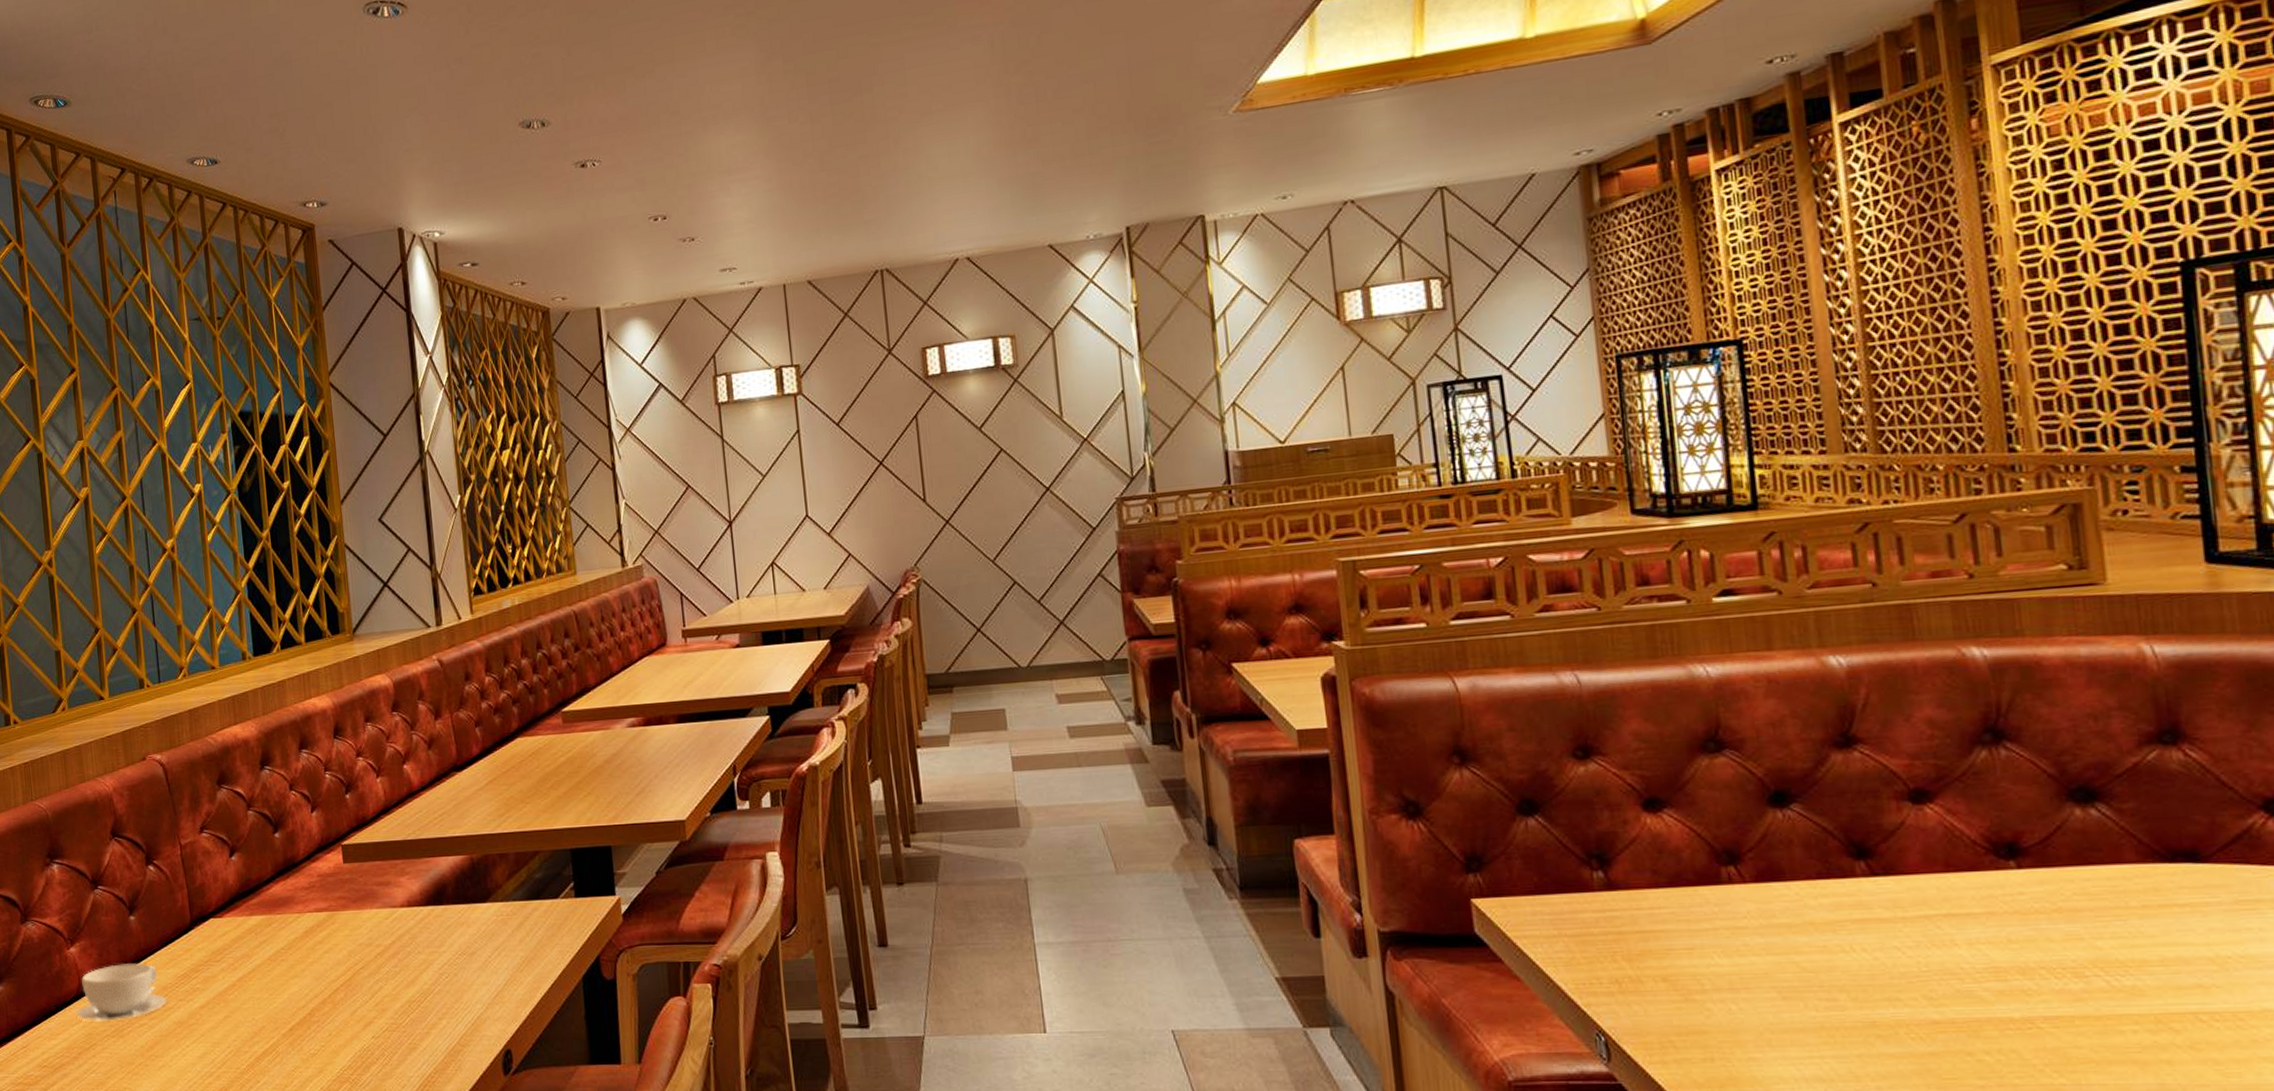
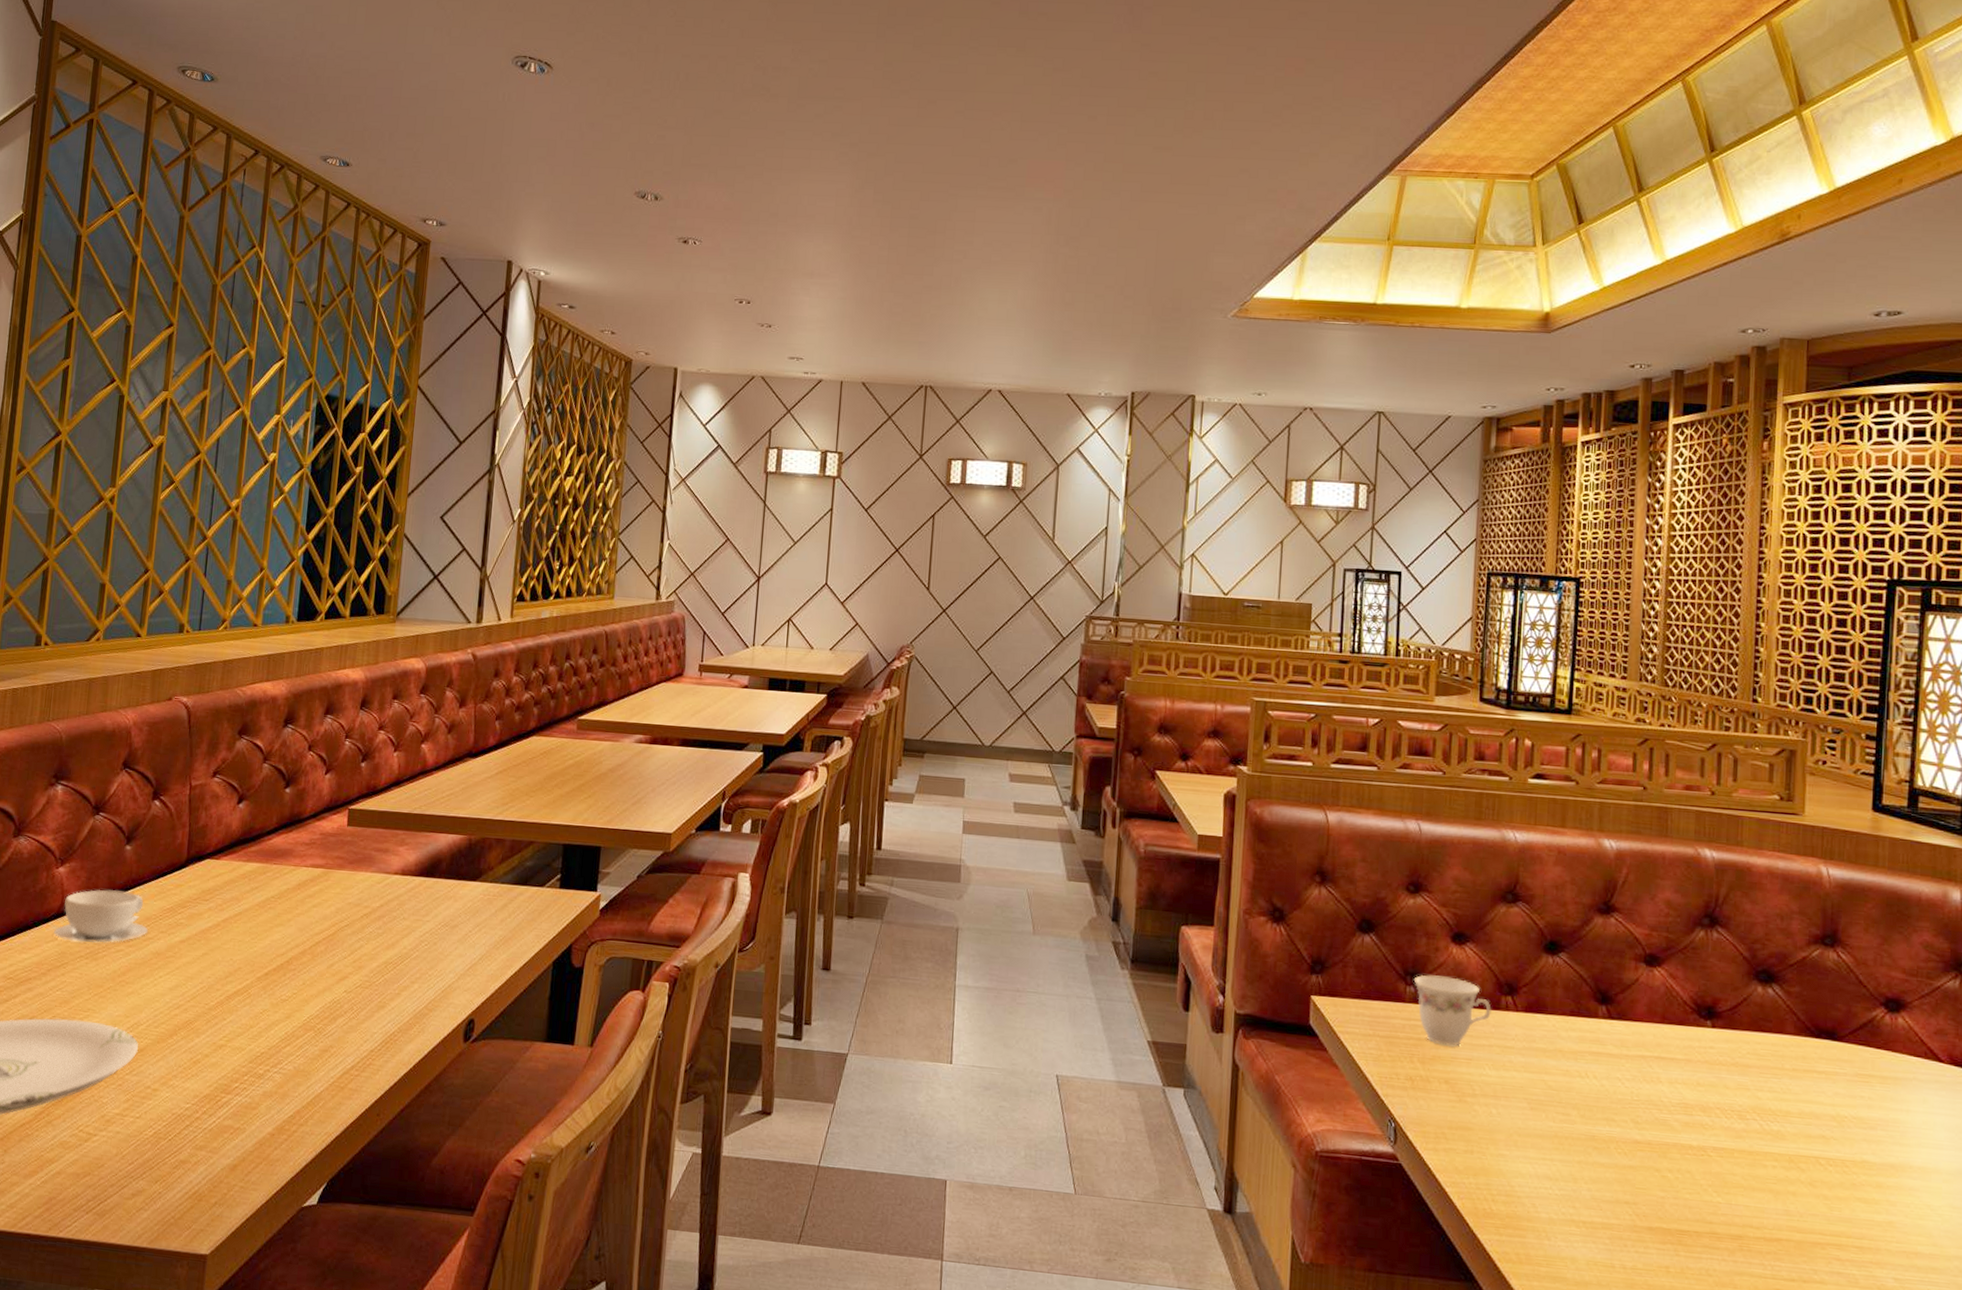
teacup: none [1600,853,1710,936] -> present [1413,975,1492,1046]

